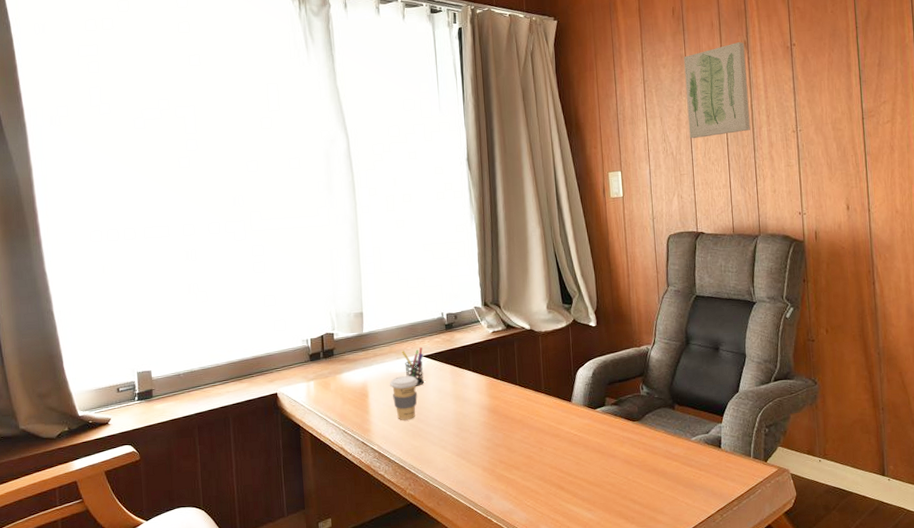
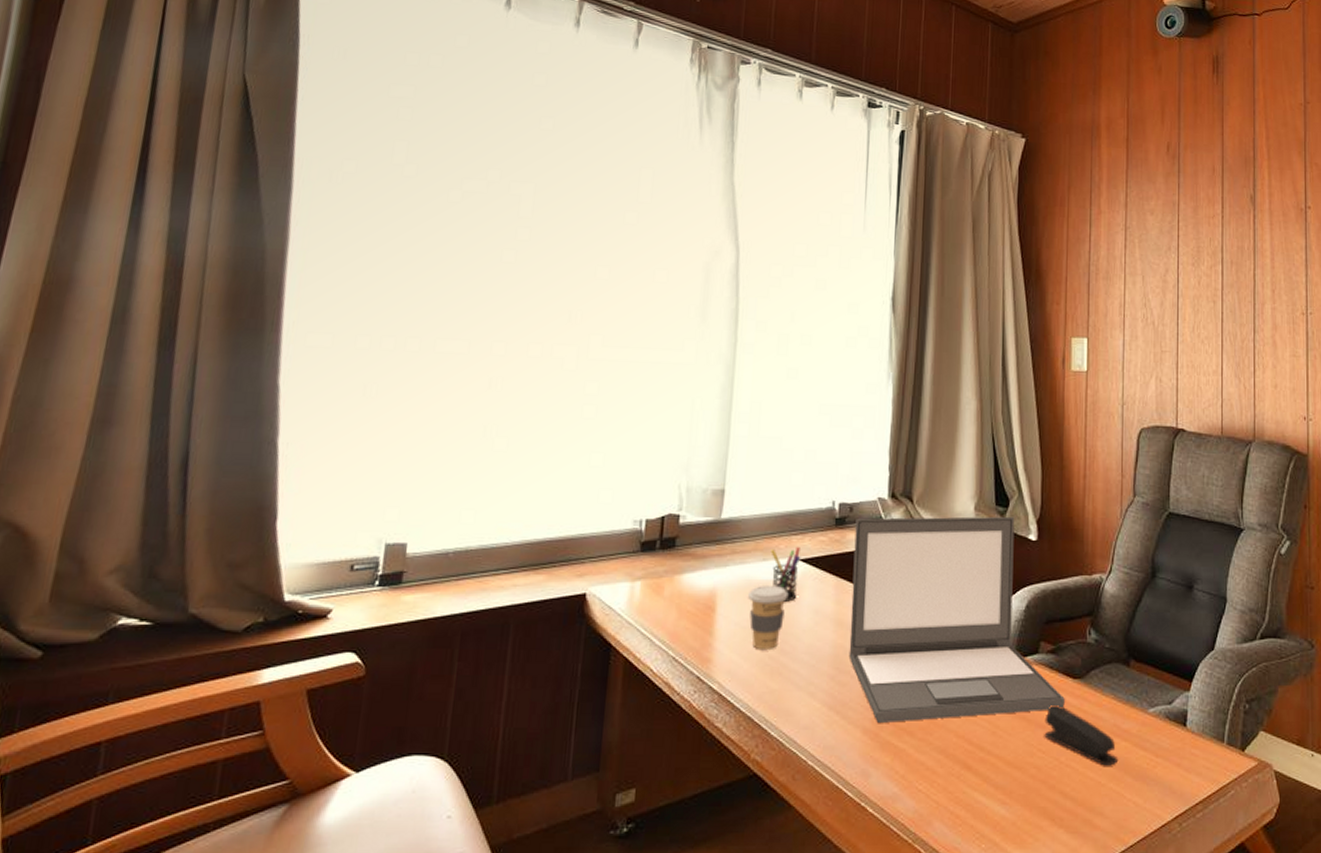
laptop: none [460,310,628,463] -> present [848,516,1065,723]
stapler: none [614,440,672,480] -> present [1044,704,1119,766]
wall art: present [684,42,750,139] -> none [1176,195,1251,308]

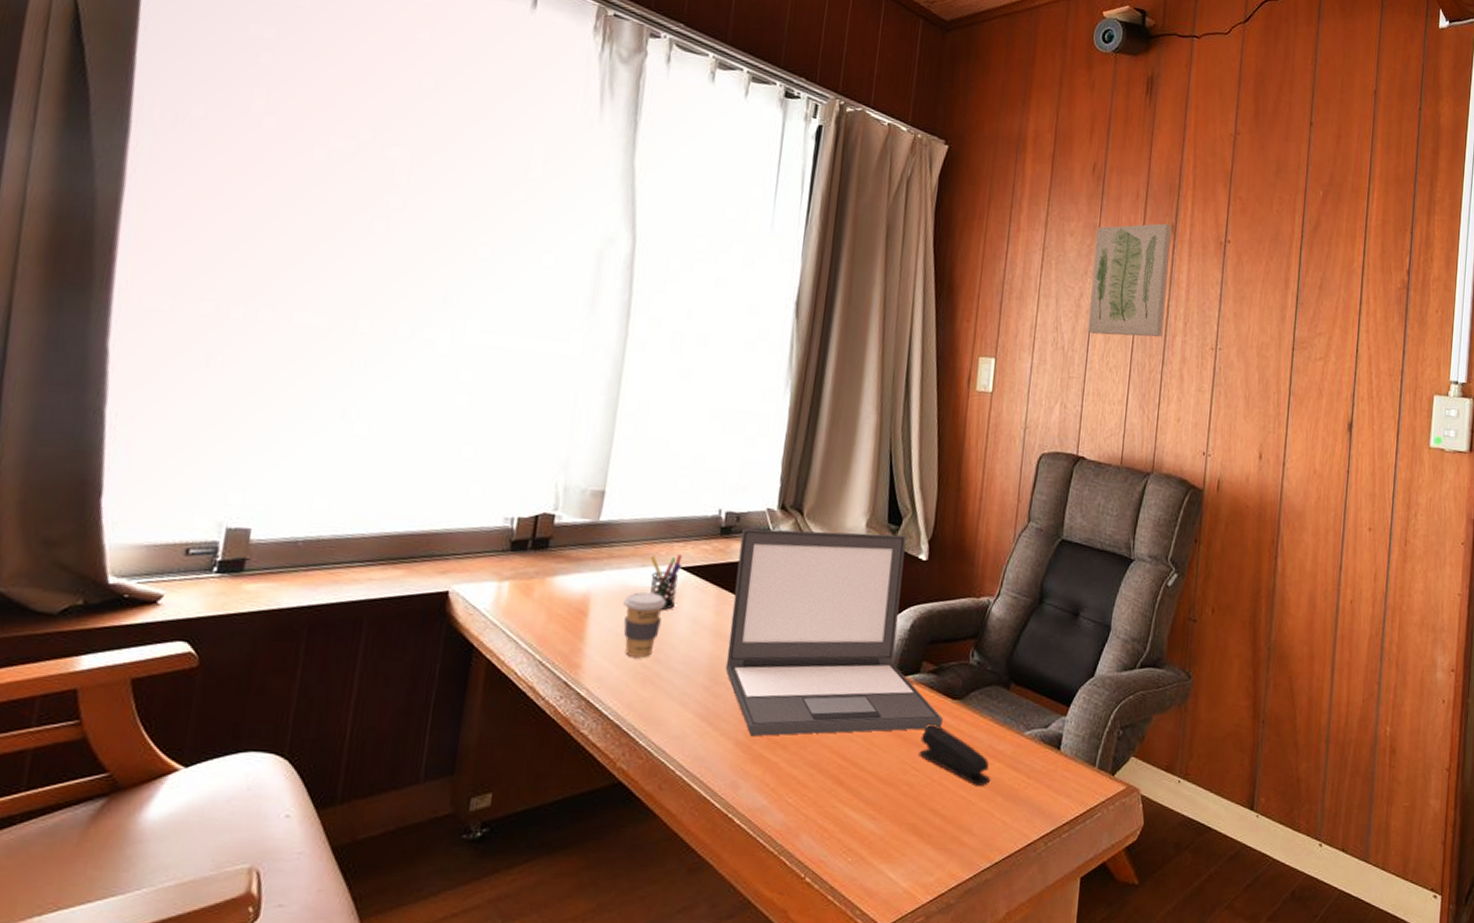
wall art: none [1176,195,1251,308] -> present [1087,223,1172,337]

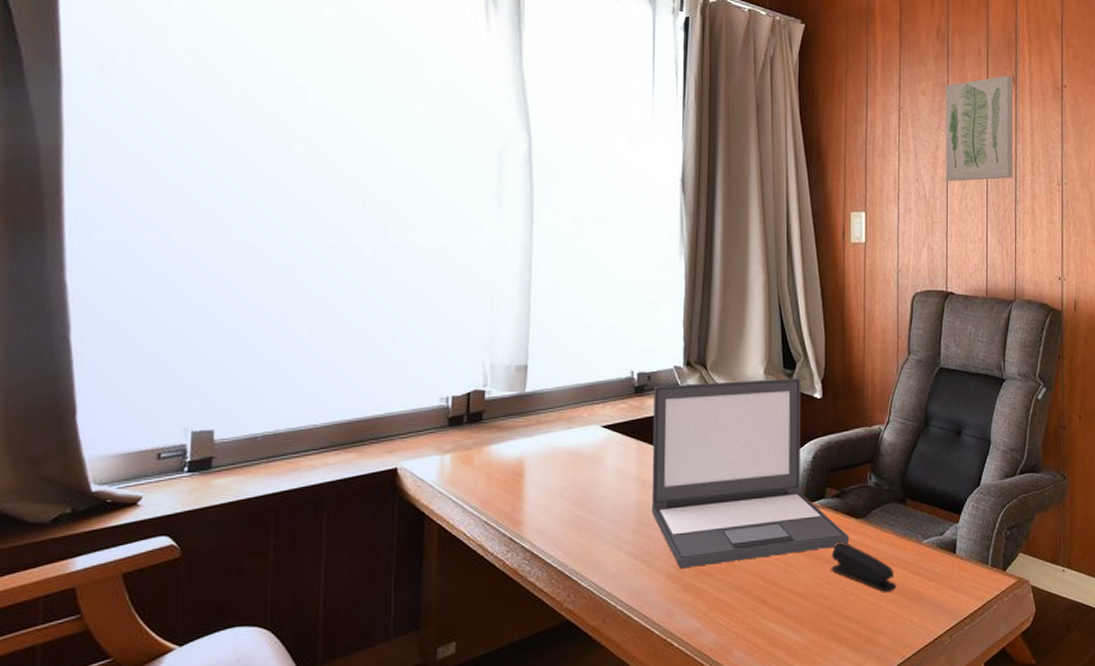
coffee cup: present [623,592,667,658] -> none [555,451,593,510]
pen holder: present [650,555,682,610] -> none [574,415,604,465]

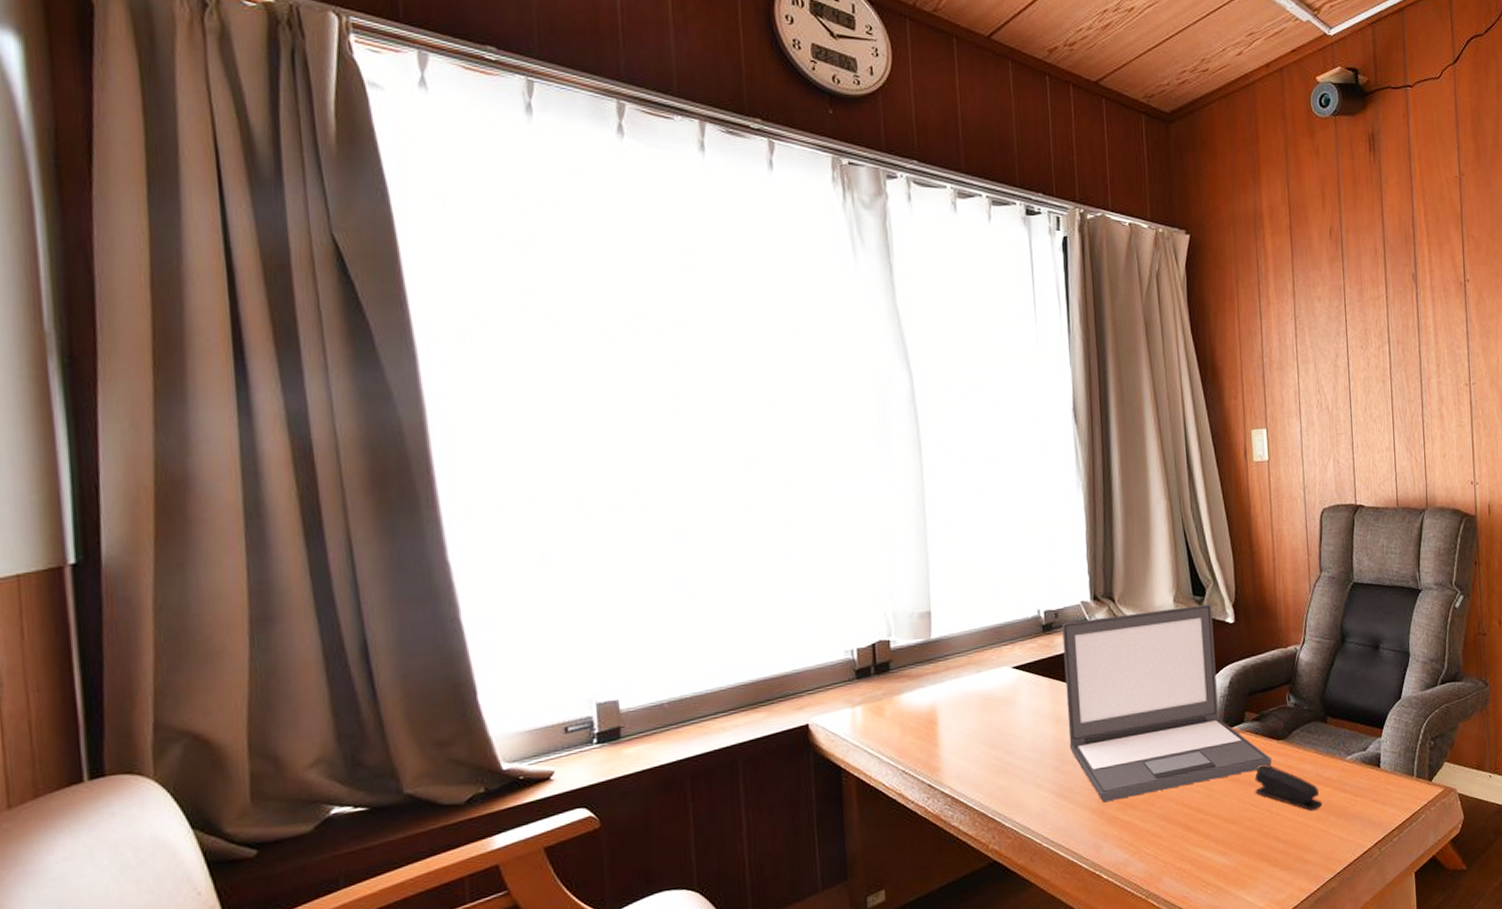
wall art: present [946,76,1013,181] -> none [1342,274,1418,390]

